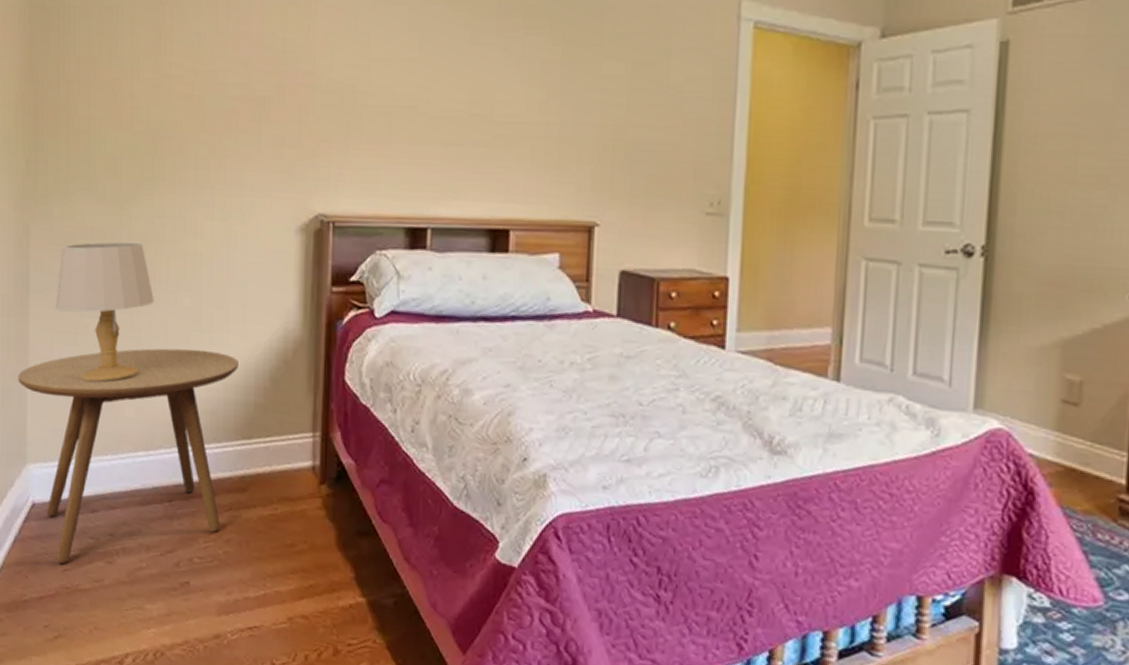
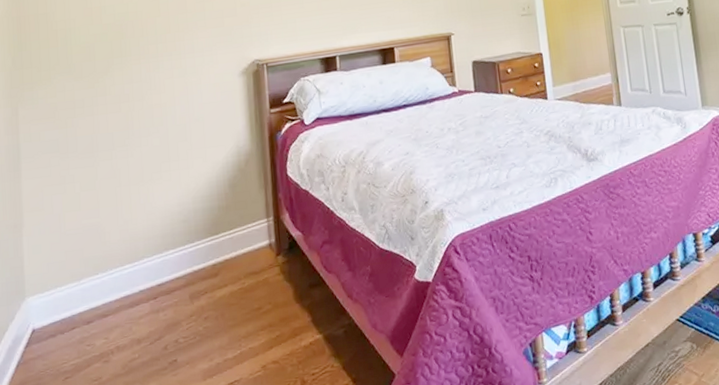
side table: present [18,348,238,565] -> none [14,174,203,375]
table lamp: present [55,241,154,382] -> none [44,104,129,220]

